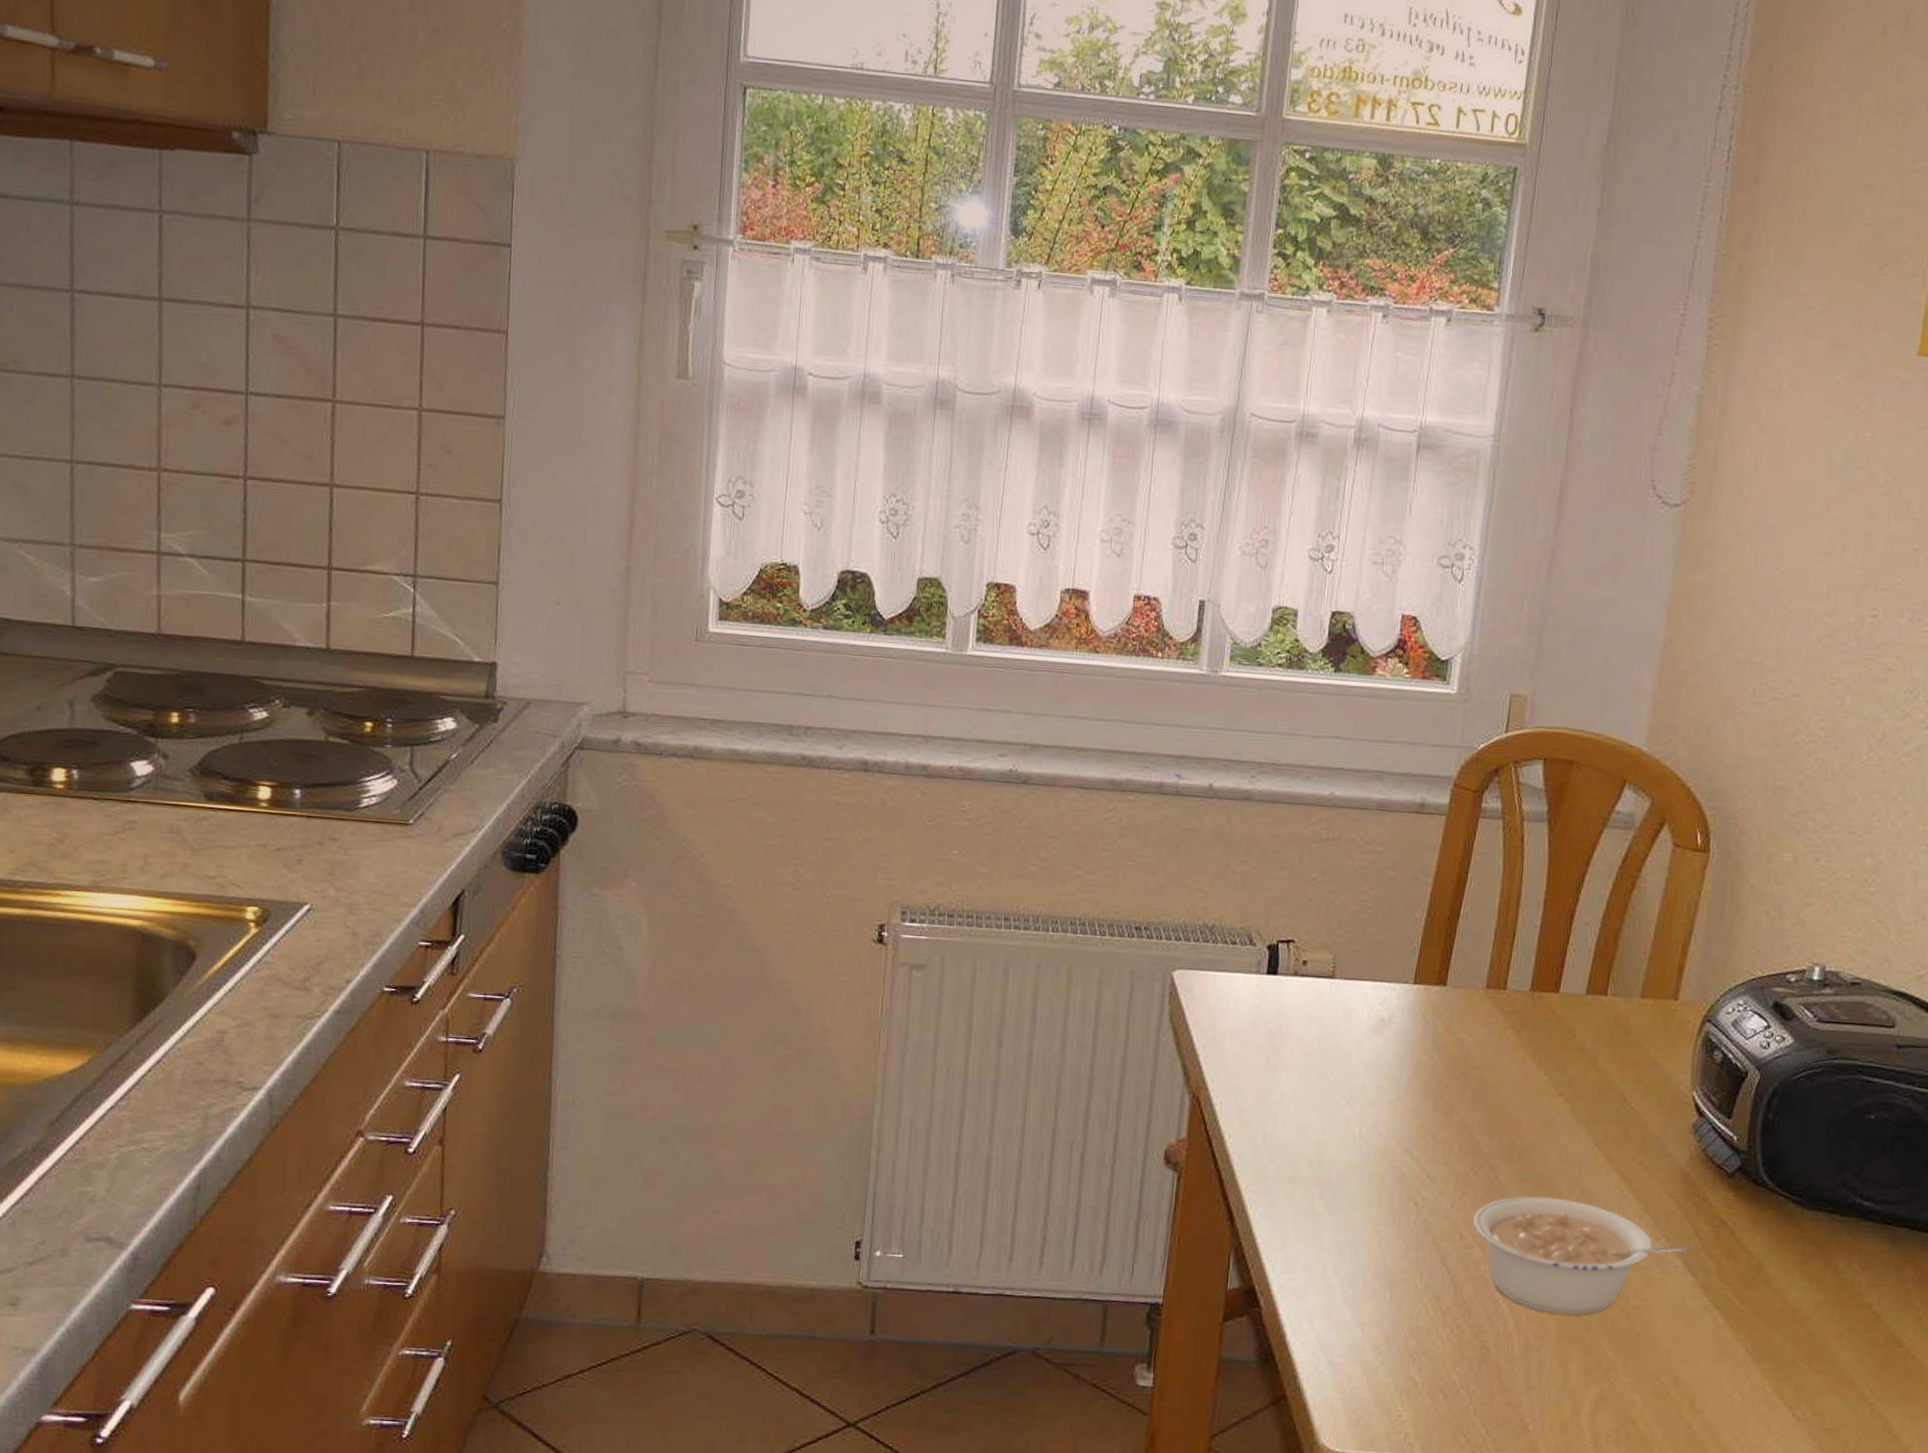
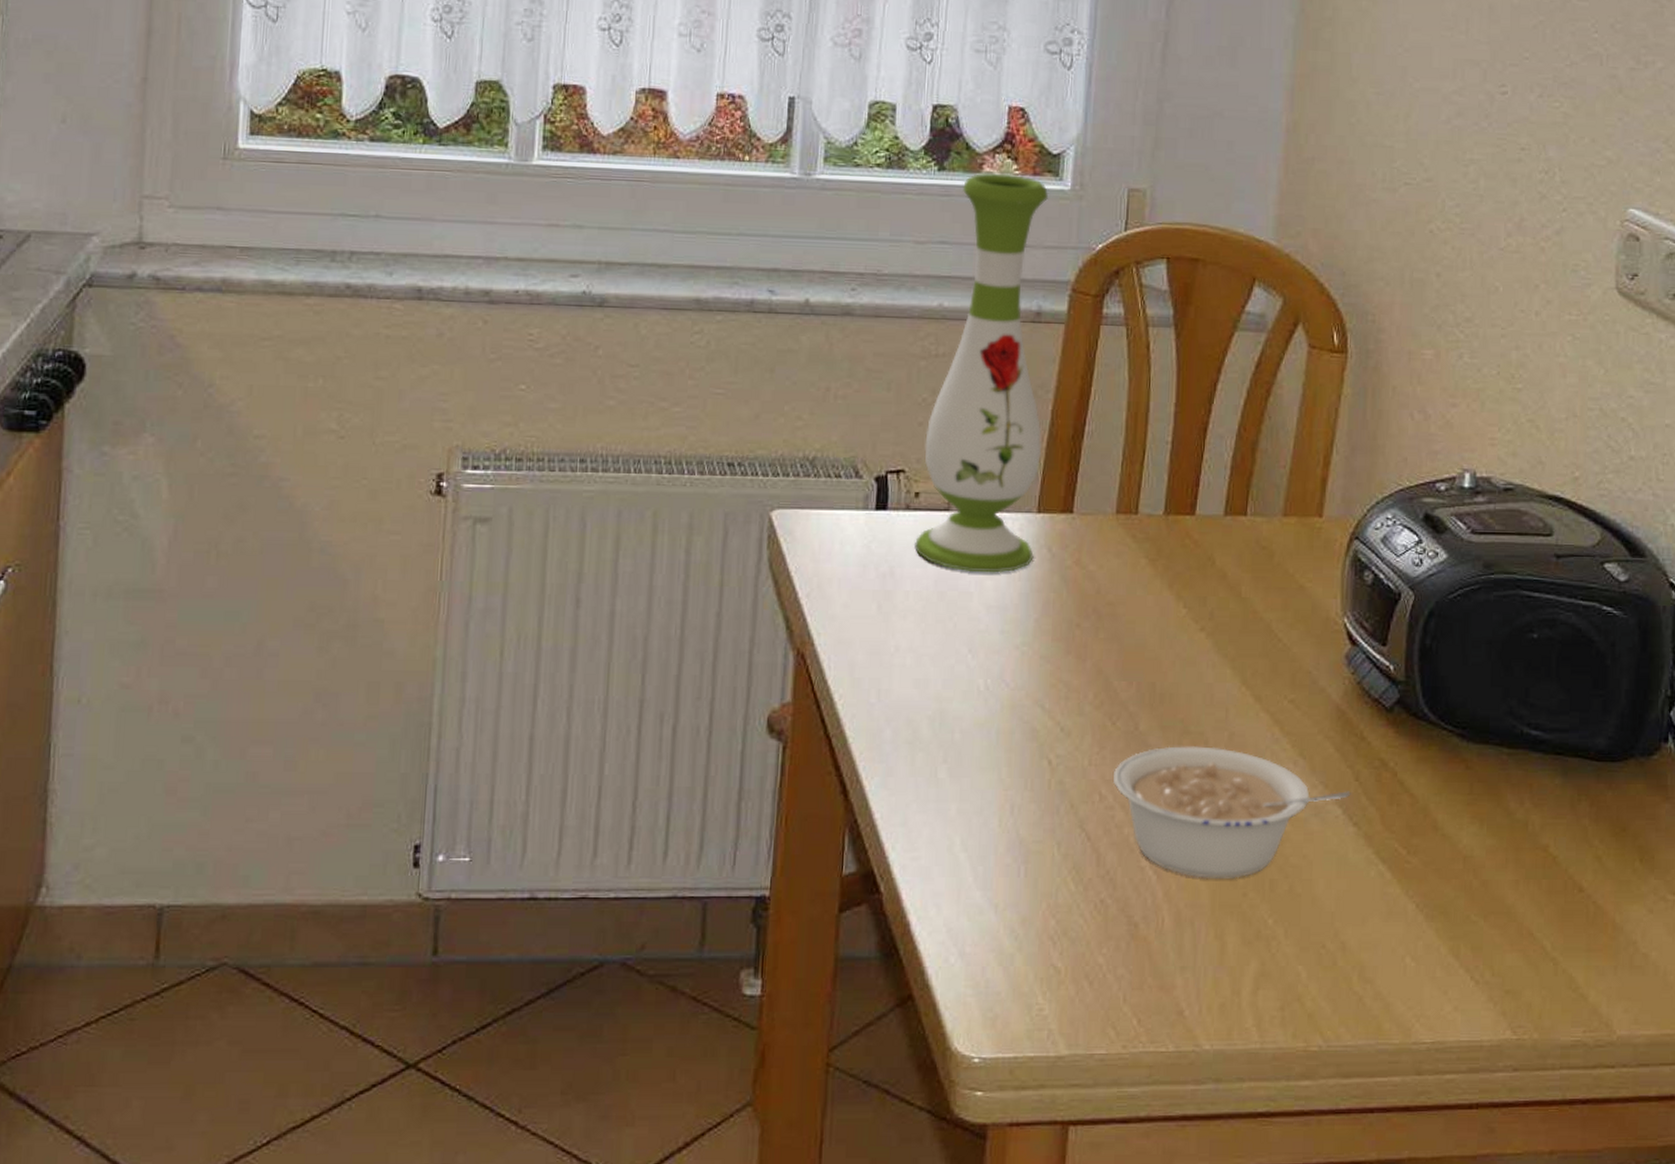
vase: none [1301,675,1435,1036] -> present [915,173,1048,573]

